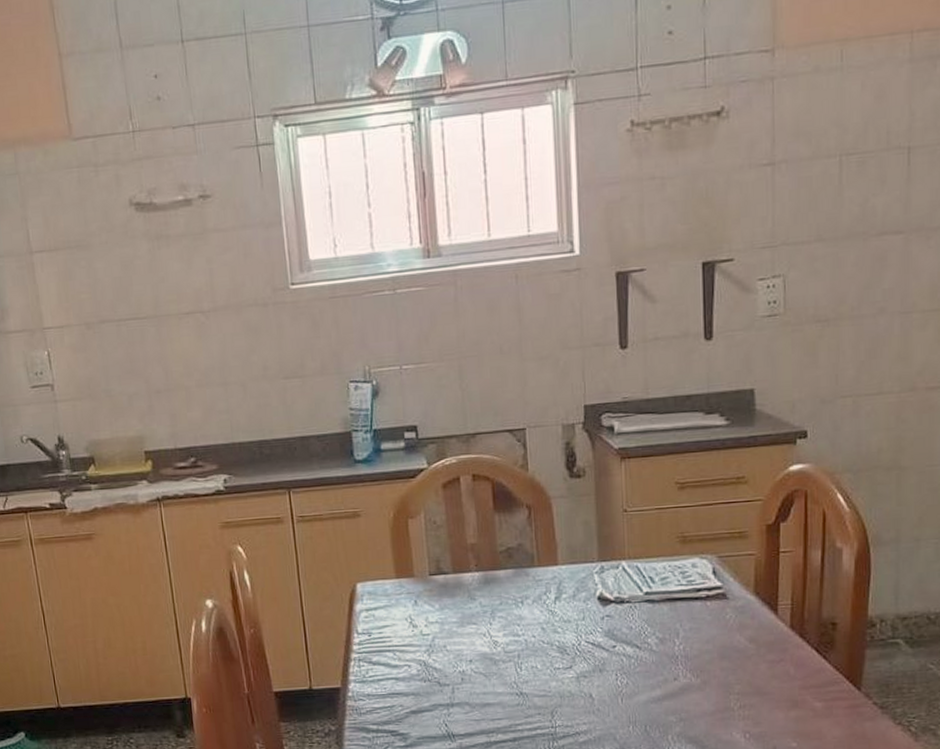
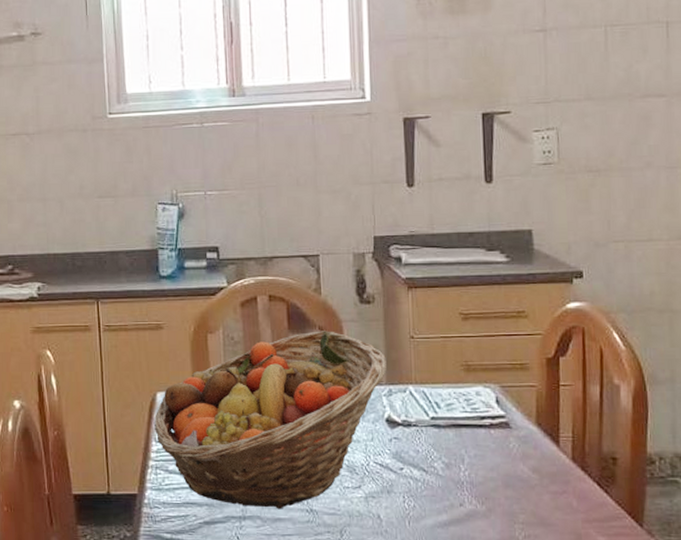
fruit basket: none [355,509,598,694] -> present [154,331,387,509]

